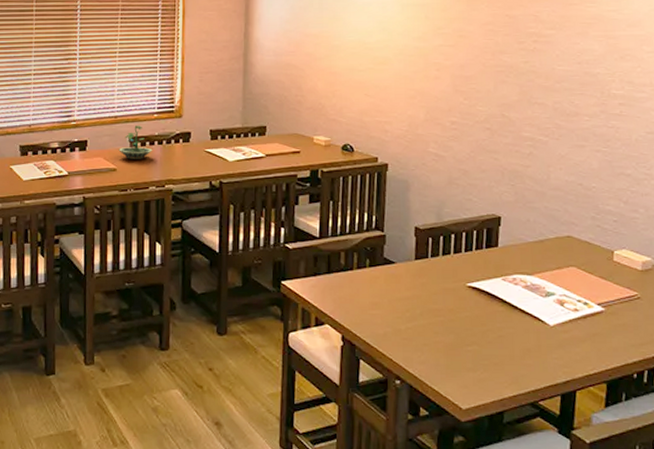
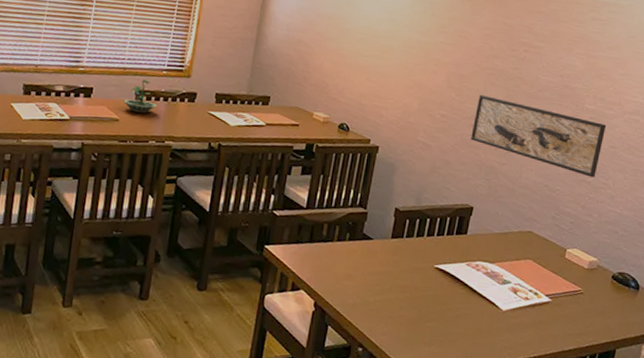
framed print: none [487,95,640,169] -> present [471,95,607,178]

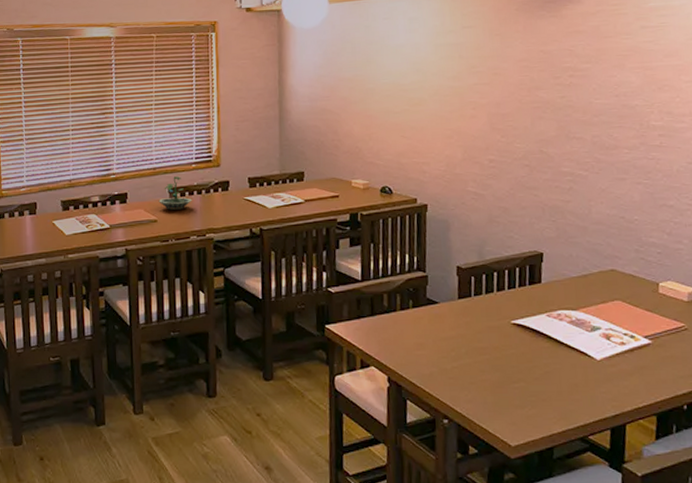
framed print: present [471,95,607,178] -> none [526,131,680,200]

